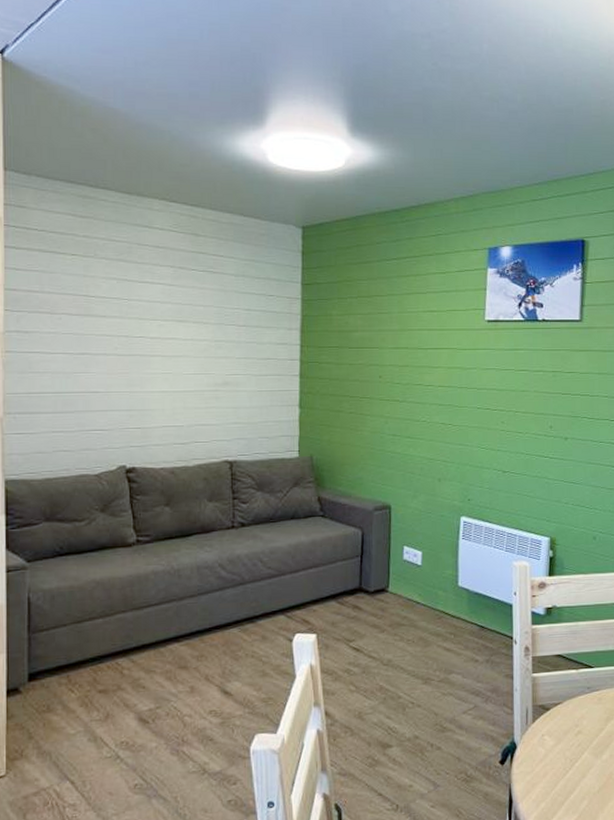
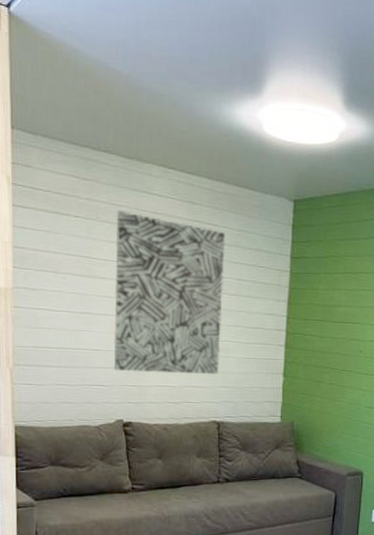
wall art: none [114,245,233,414] -> present [113,210,226,374]

